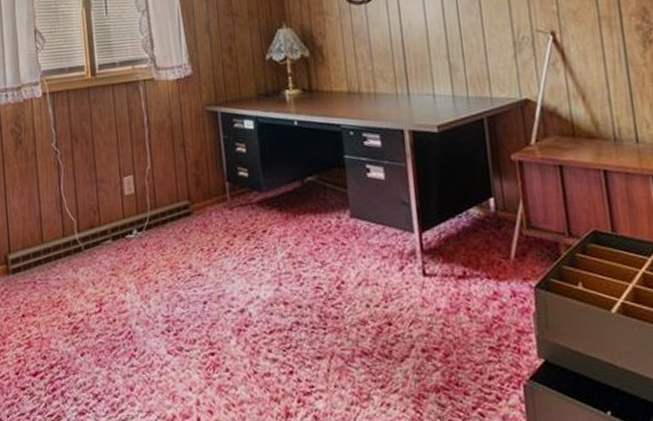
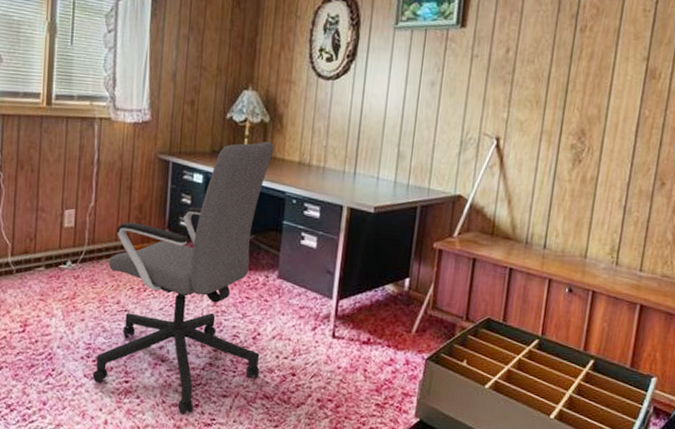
office chair: none [173,75,353,384] -> present [92,141,274,414]

